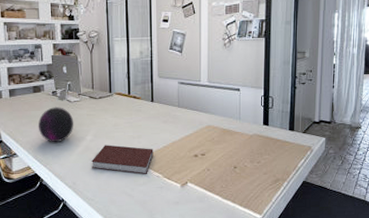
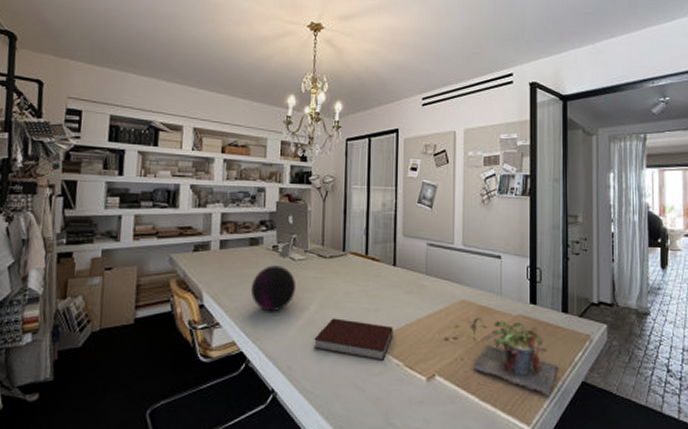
plant: none [202,138,284,194] -> present [454,317,558,397]

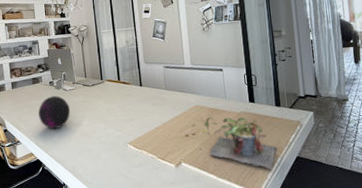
notebook: present [314,318,393,361] -> none [88,129,146,156]

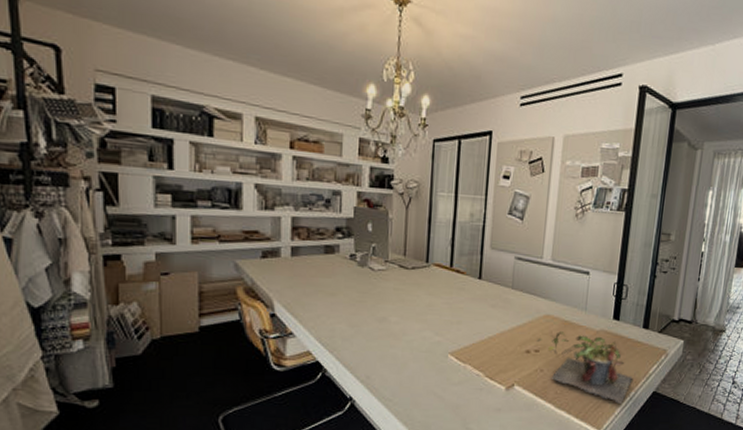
decorative orb: present [38,96,71,130] -> none [326,275,376,323]

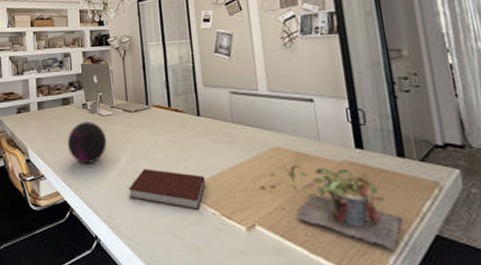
decorative orb: none [326,275,376,323] -> present [67,122,107,164]
notebook: none [393,330,476,371] -> present [129,169,206,210]

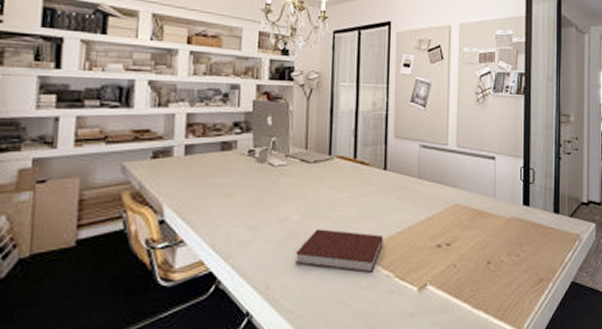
decorative orb: present [67,122,107,164] -> none [221,172,276,225]
plant: present [270,165,402,252] -> none [447,222,549,299]

